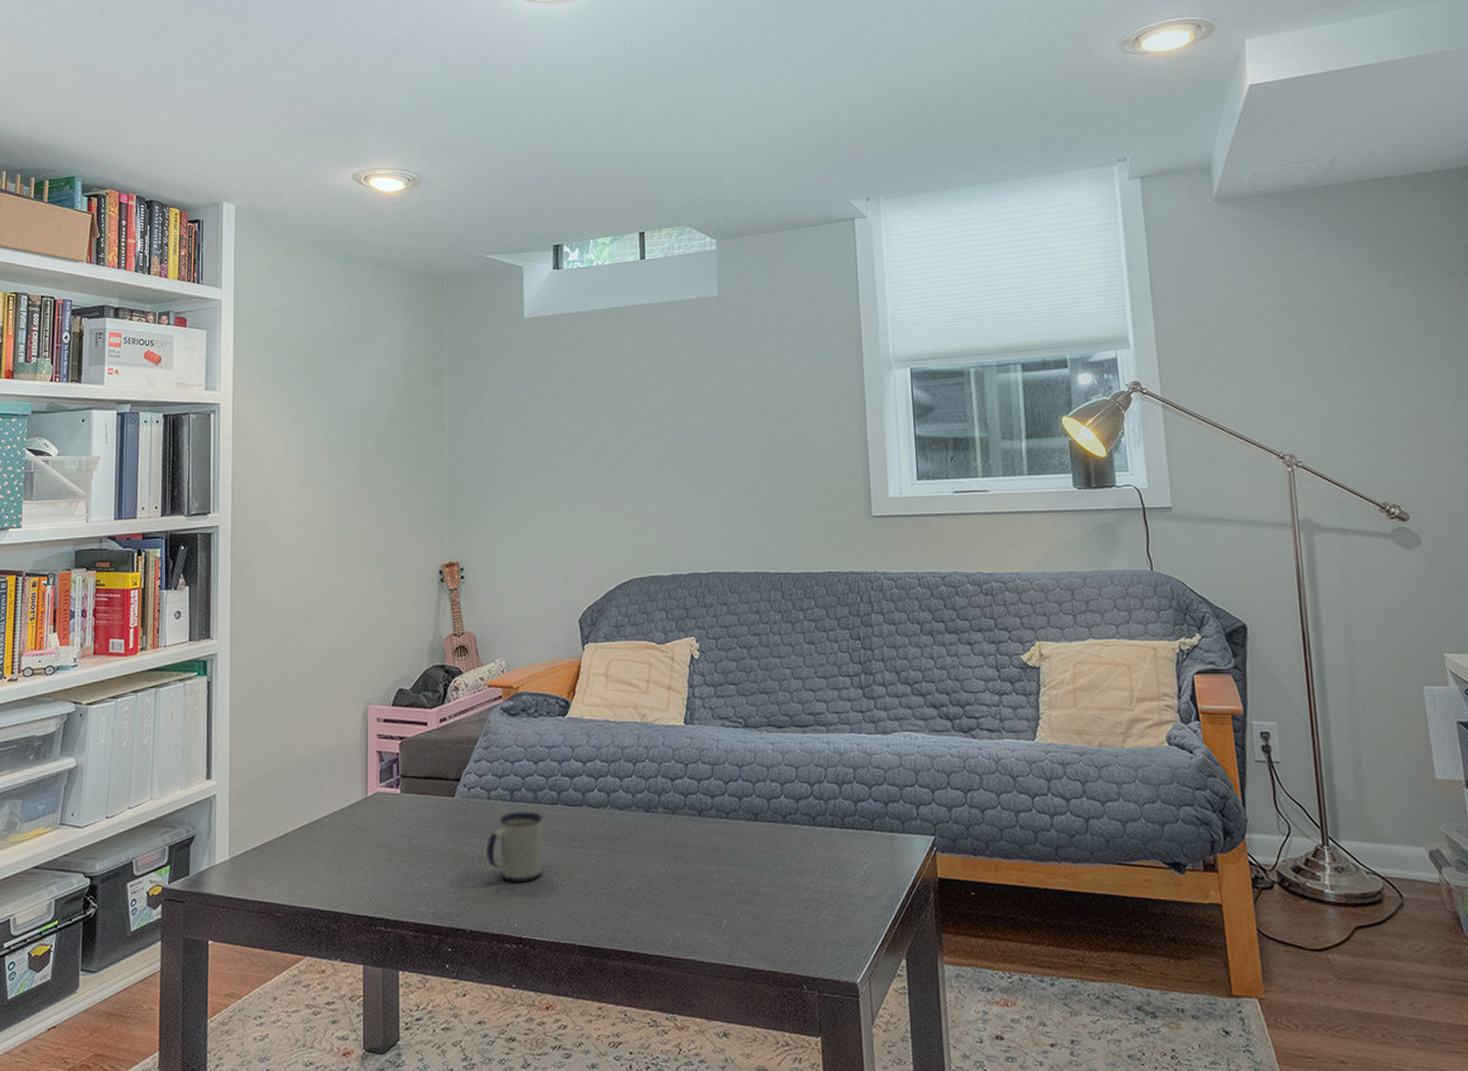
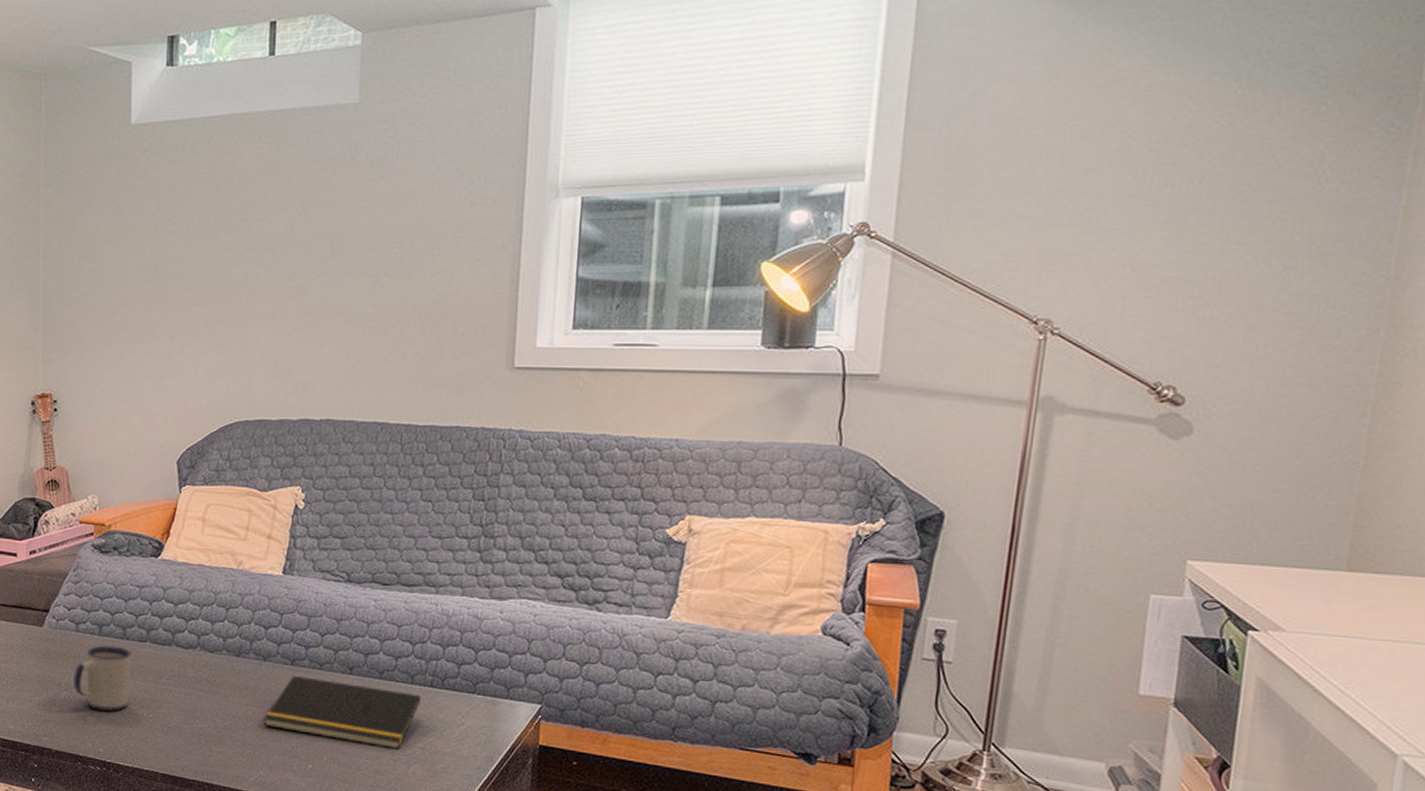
notepad: none [676,826,825,896] -> present [263,675,422,750]

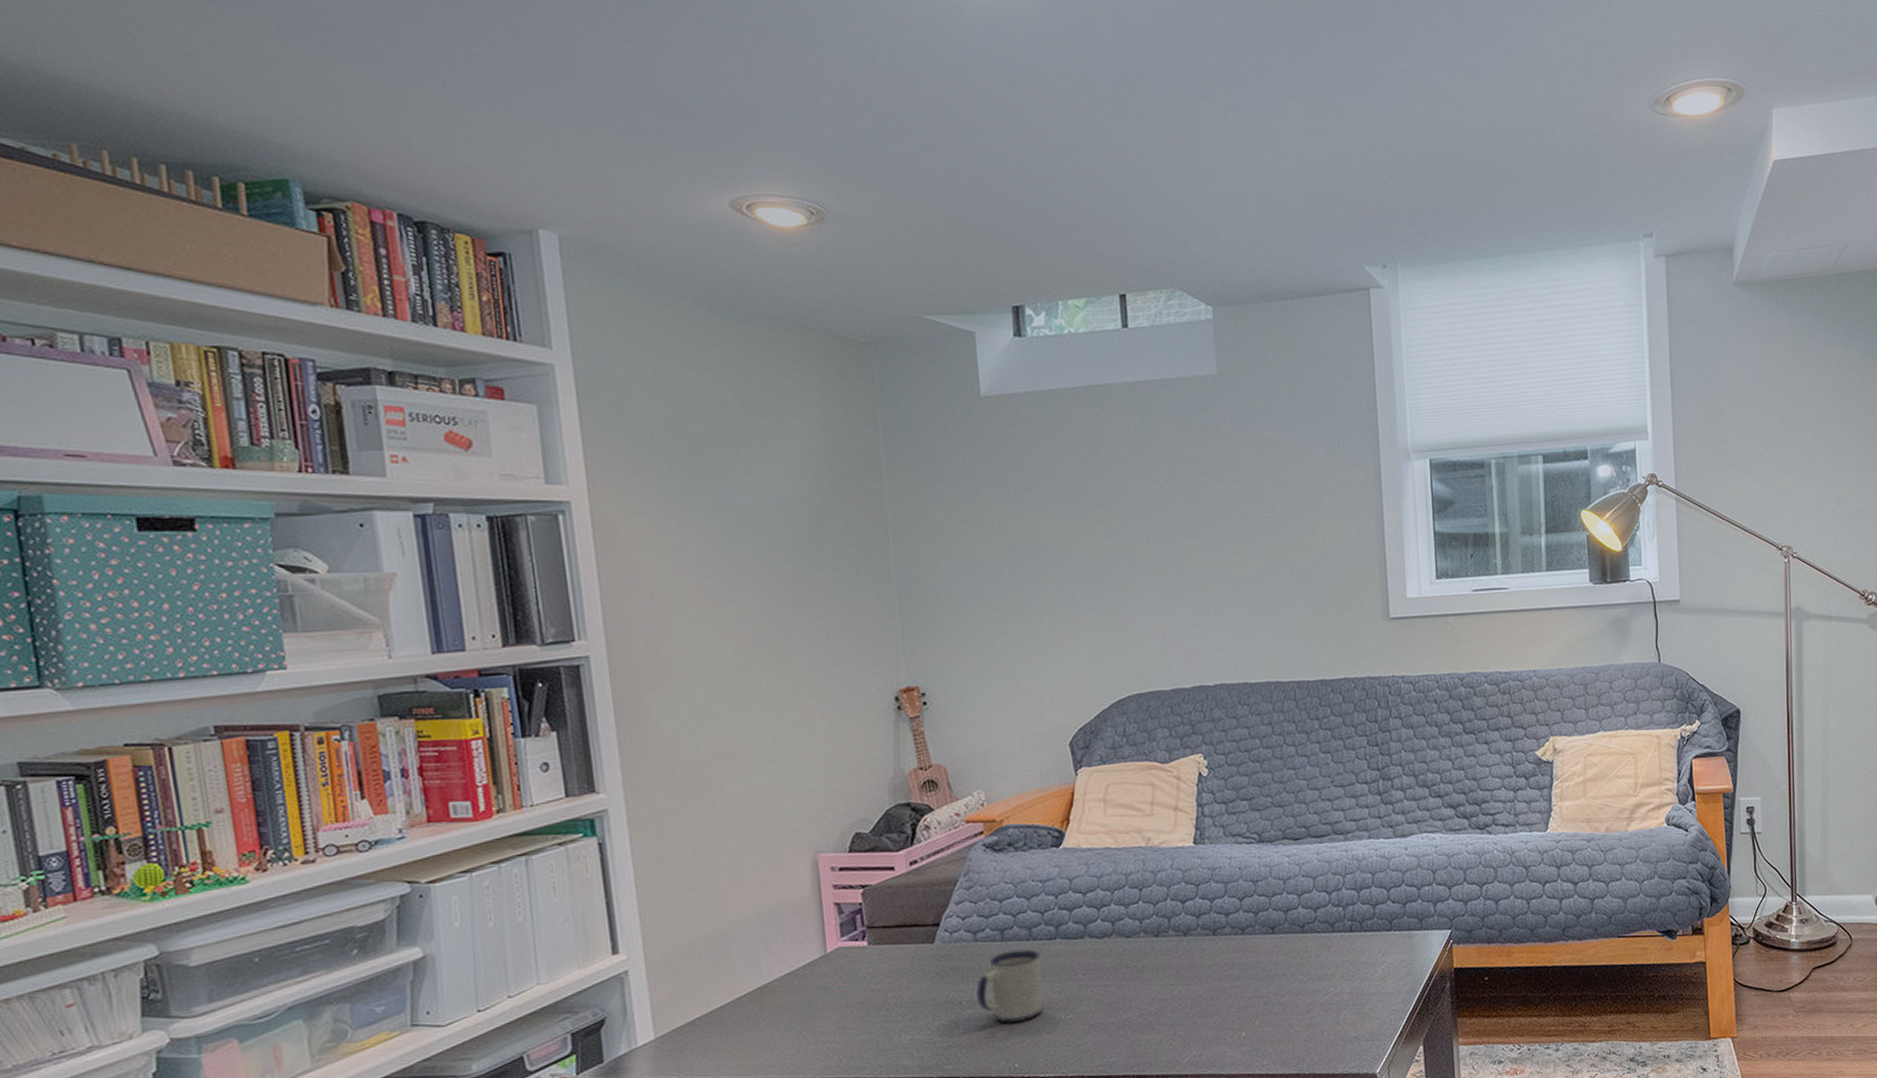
notepad: present [263,675,422,750] -> none [1190,941,1344,1004]

